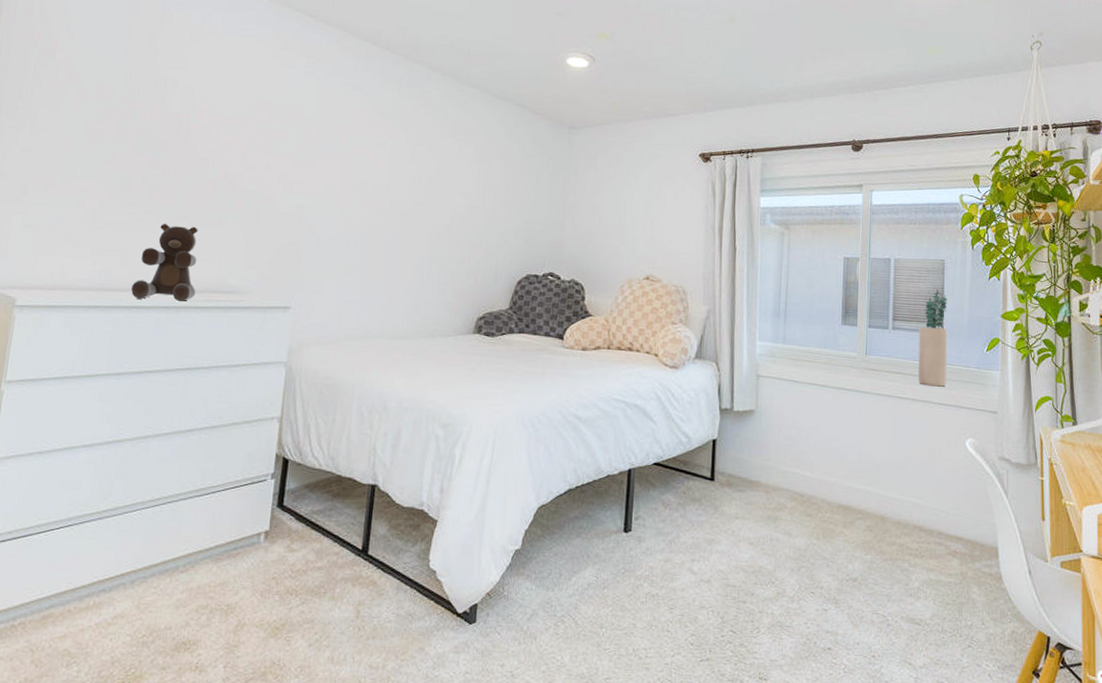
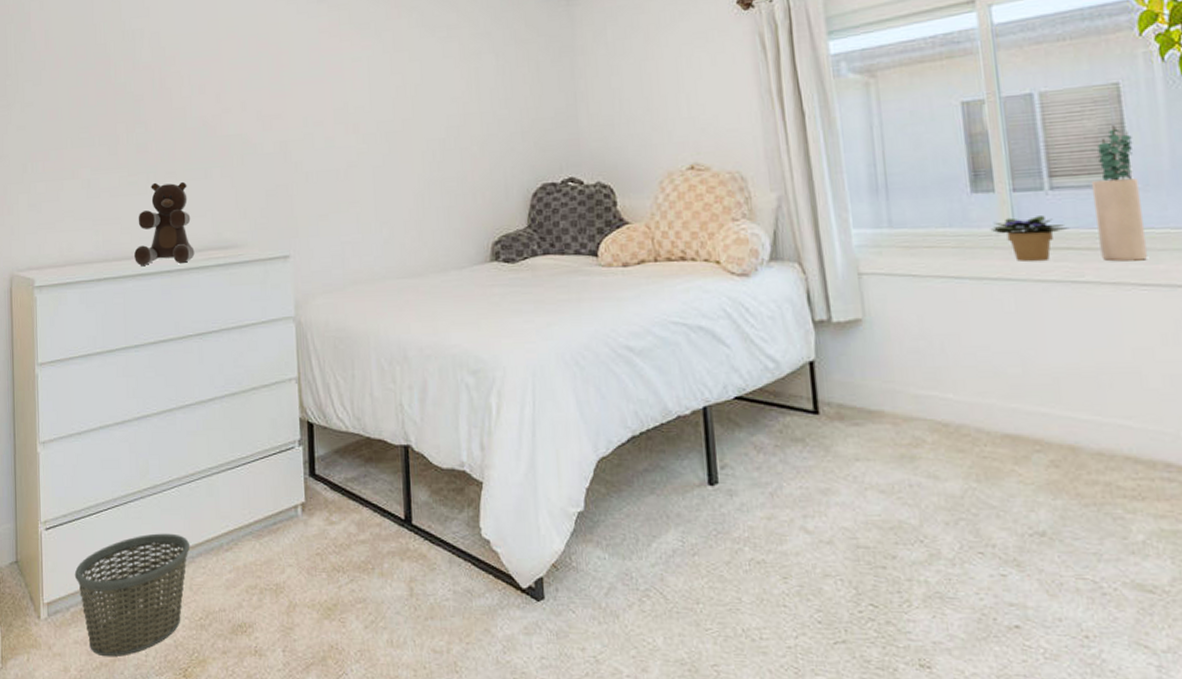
basket: none [10,553,145,672] -> present [74,533,190,656]
potted flower: none [850,346,901,381] -> present [990,216,1070,263]

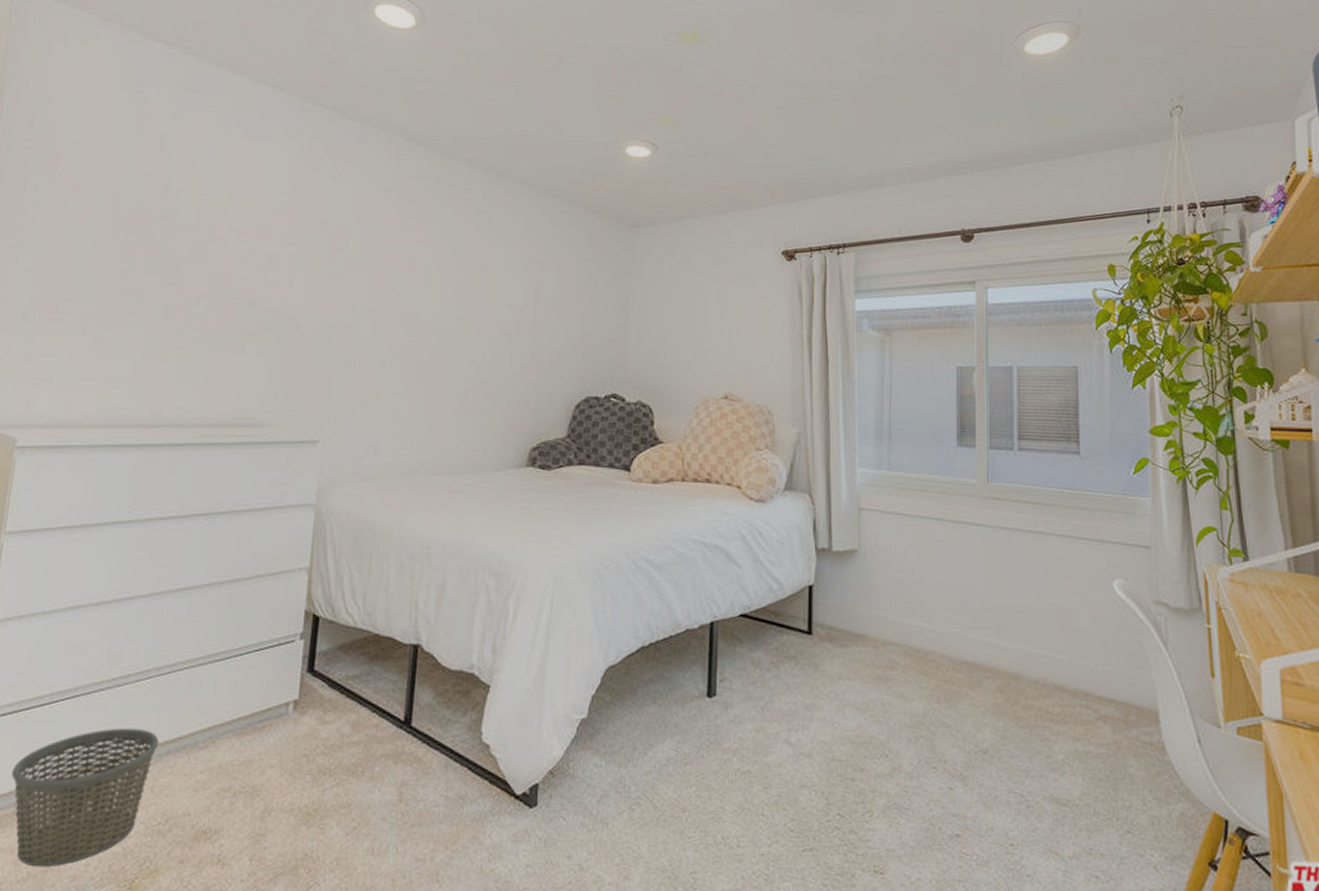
teddy bear: present [134,181,195,266] -> none [142,349,215,439]
potted flower: present [990,216,1070,263] -> none [969,471,1031,512]
vase: present [1091,125,1149,263] -> none [1049,401,1087,519]

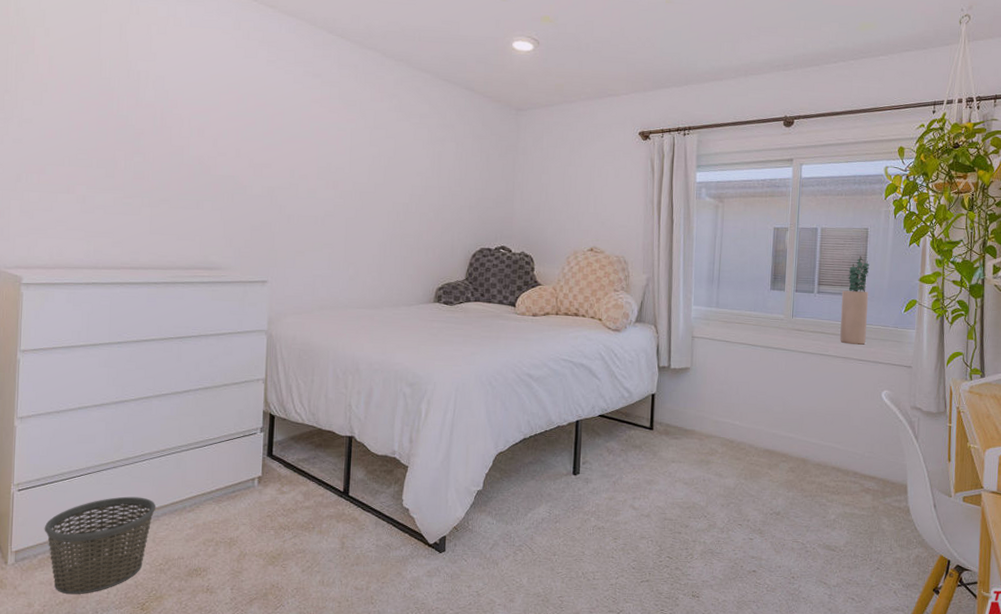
vase: none [1049,401,1087,519] -> present [840,256,870,346]

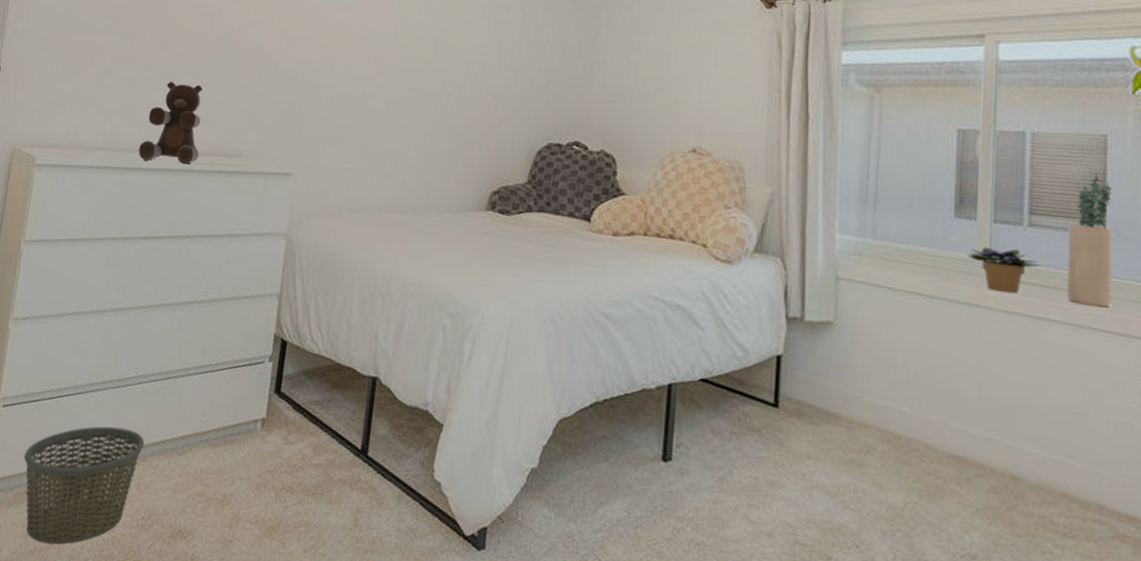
teddy bear: none [124,206,182,278] -> present [138,81,203,165]
potted flower: none [778,309,825,340] -> present [967,246,1042,295]

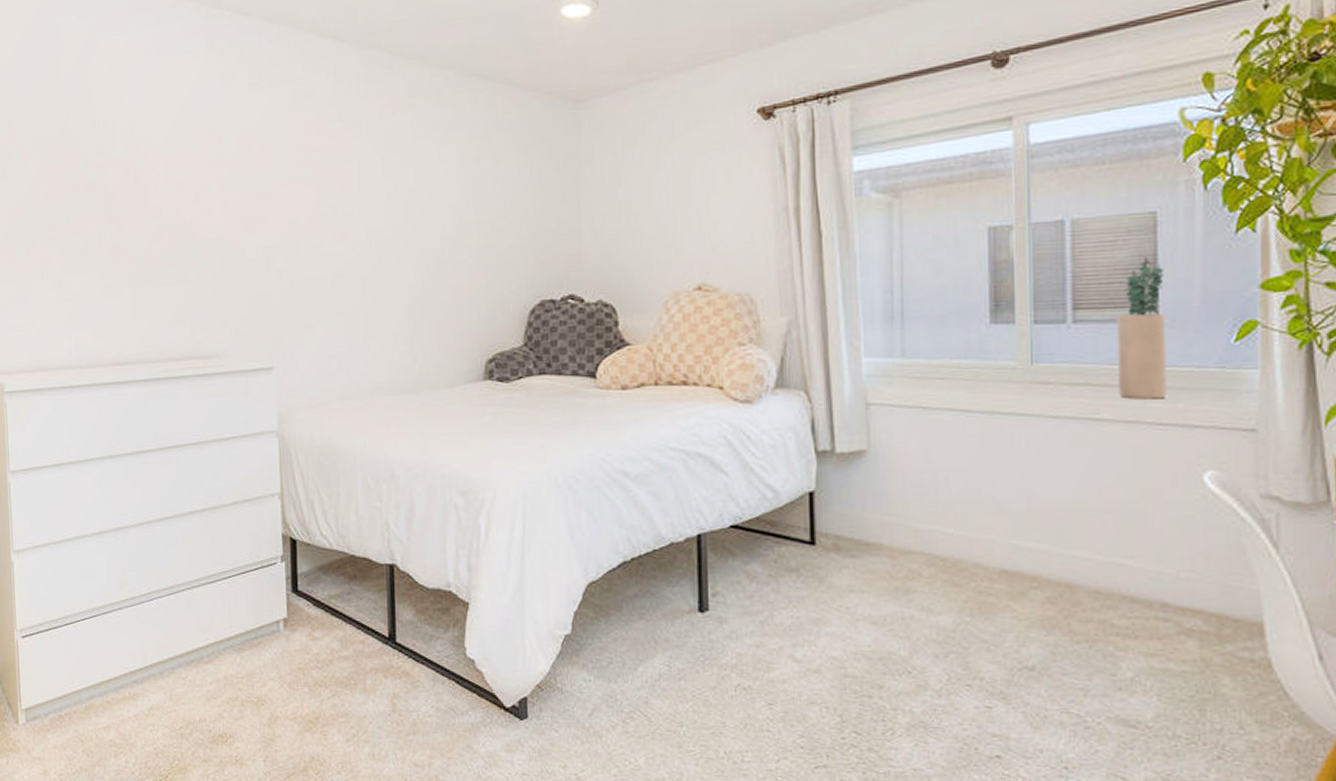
basket: present [23,426,145,544] -> none [52,644,170,762]
teddy bear: present [138,81,203,165] -> none [109,286,173,373]
potted flower: present [967,246,1042,295] -> none [1006,350,1090,398]

